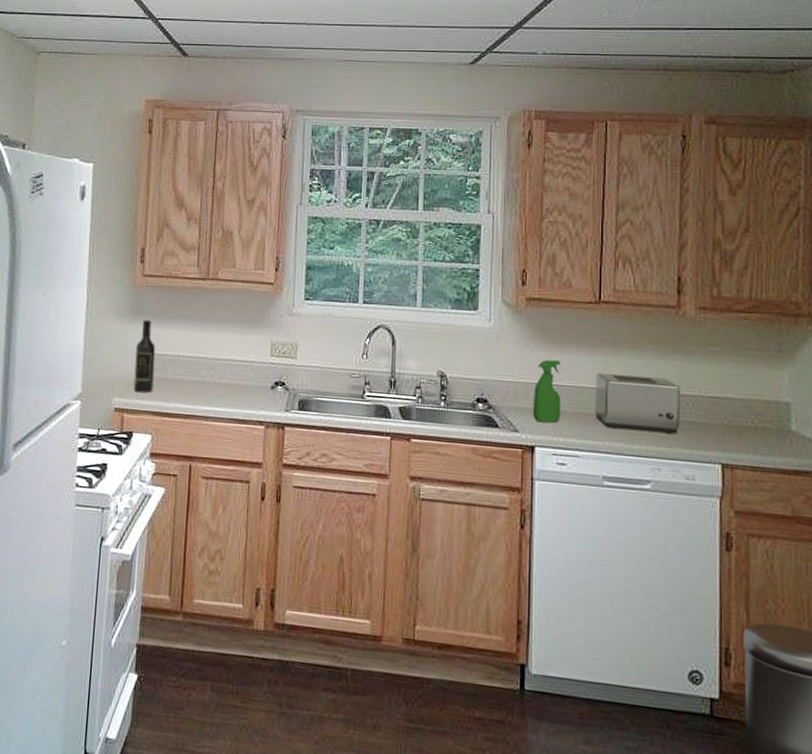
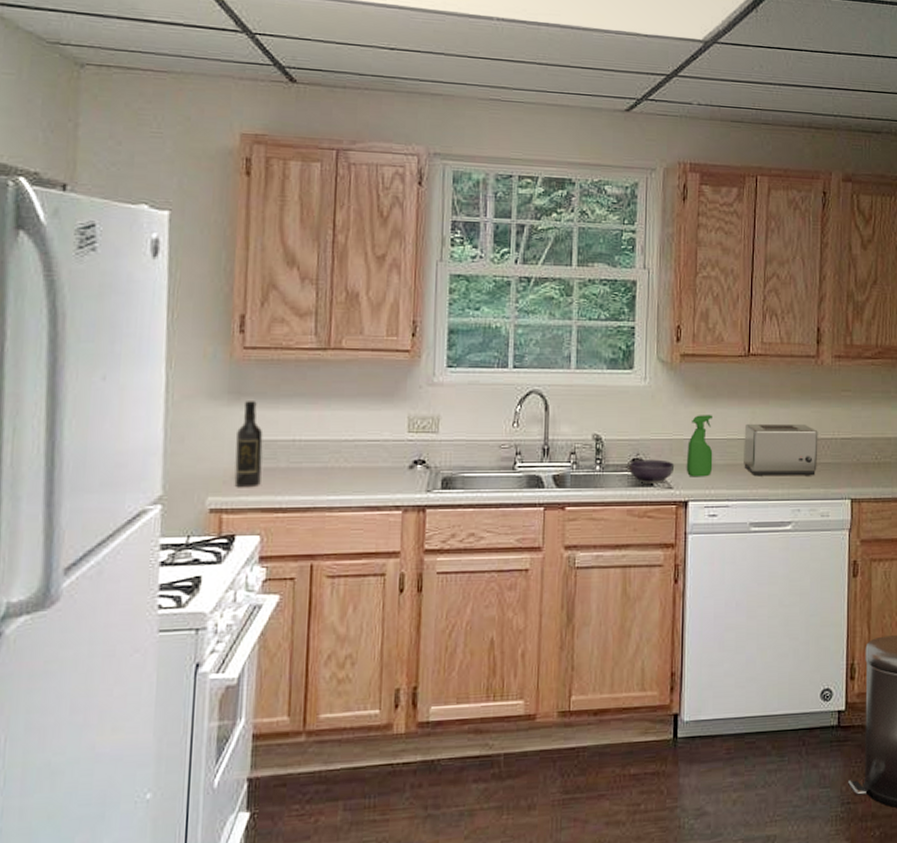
bowl: none [473,399,521,425] -> present [629,459,675,483]

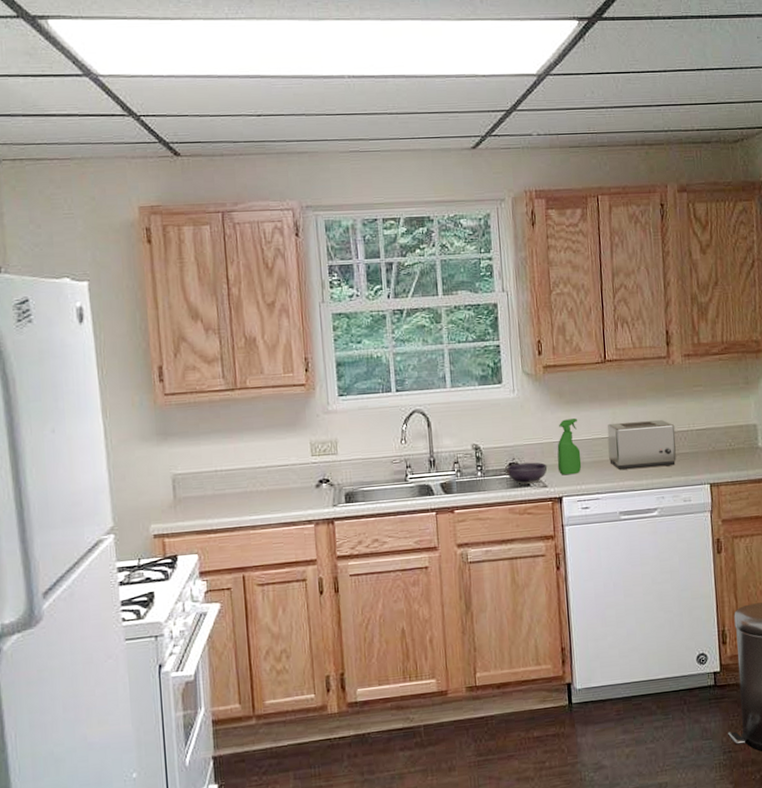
wine bottle: present [234,401,263,488] -> none [167,440,193,515]

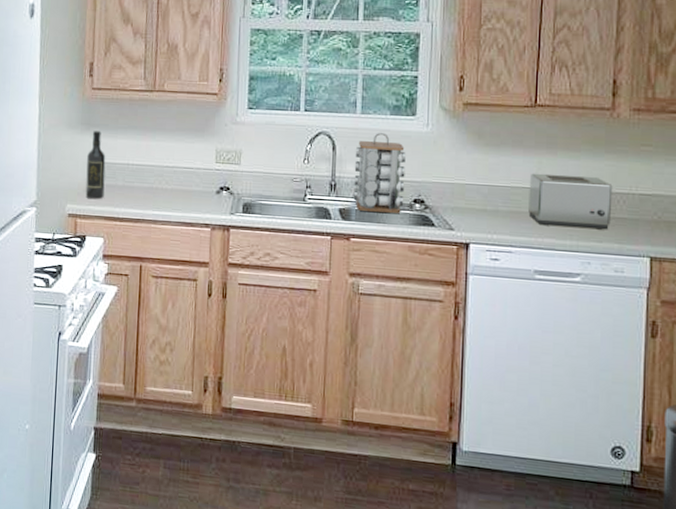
wine bottle: none [167,440,193,515] -> present [85,131,106,200]
spice rack: none [449,403,501,483] -> present [353,132,406,214]
bowl: present [507,462,548,484] -> none [411,200,456,224]
spray bottle: present [557,418,582,476] -> none [467,162,496,222]

